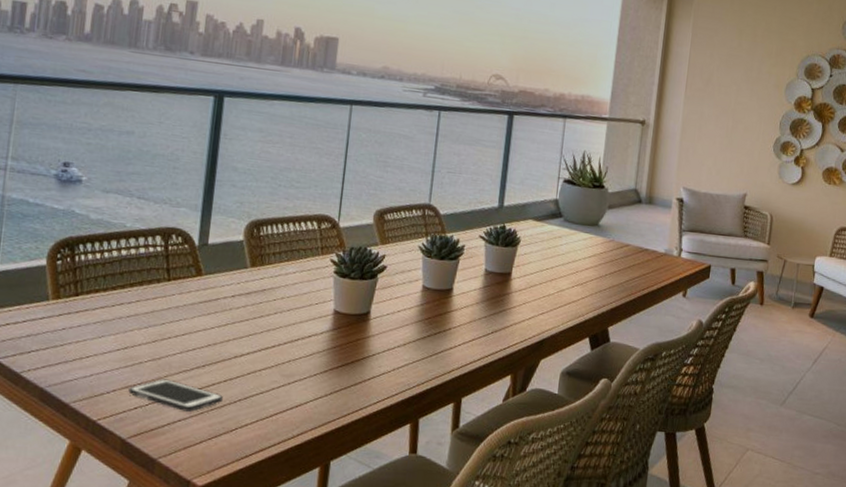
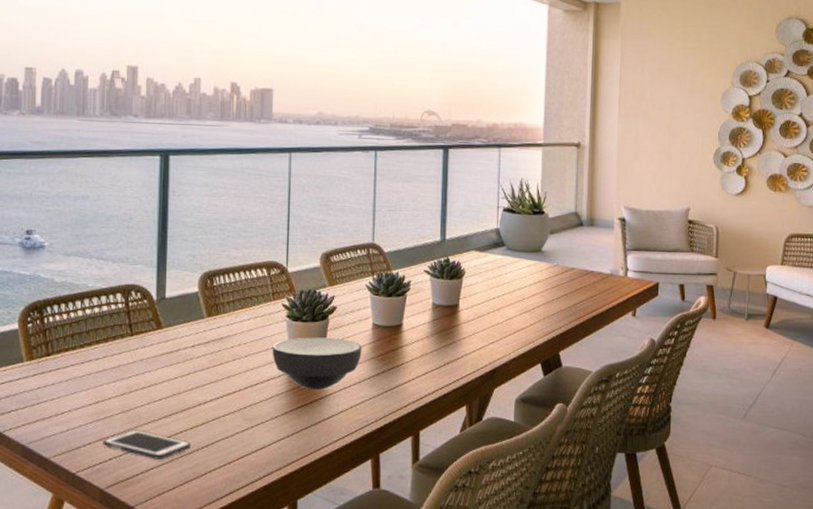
bowl: none [316,295,410,350] -> present [272,337,362,390]

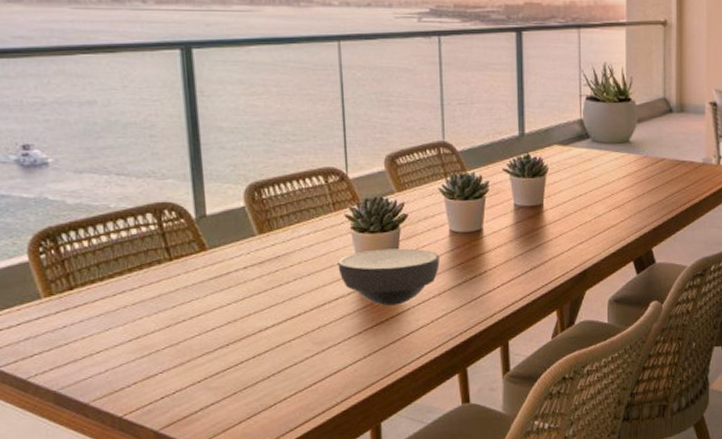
cell phone: present [103,429,191,459] -> none [150,363,255,394]

